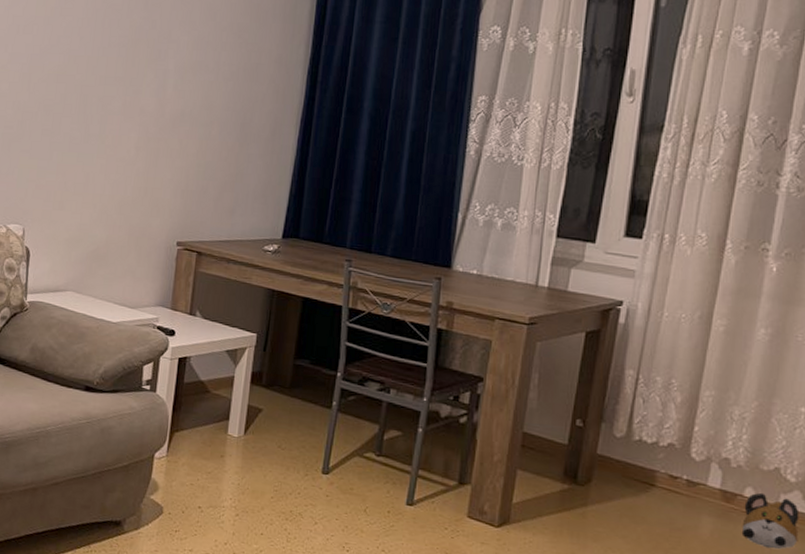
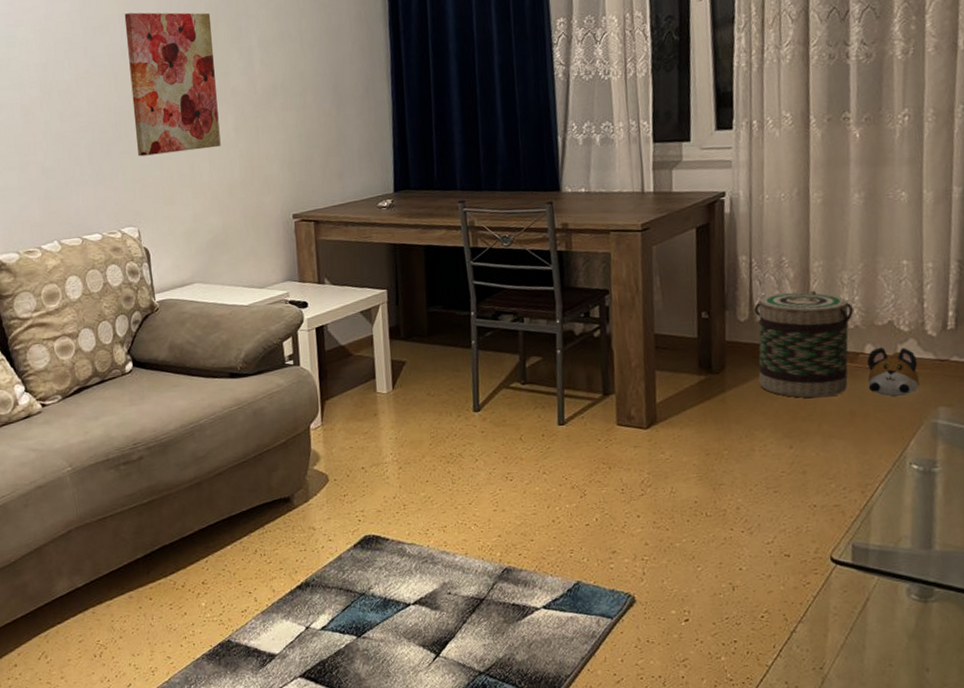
wall art: none [37,17,134,163] -> present [124,12,221,157]
basket: none [625,415,739,534] -> present [754,290,853,398]

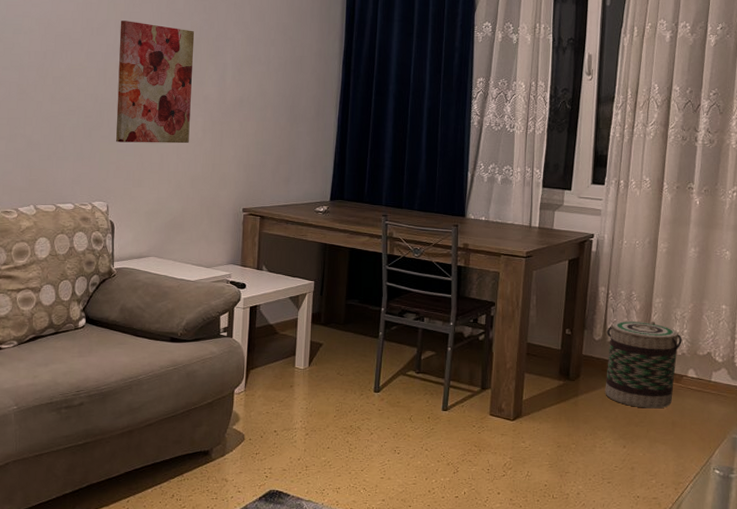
plush toy: present [866,347,920,398] -> none [688,372,727,414]

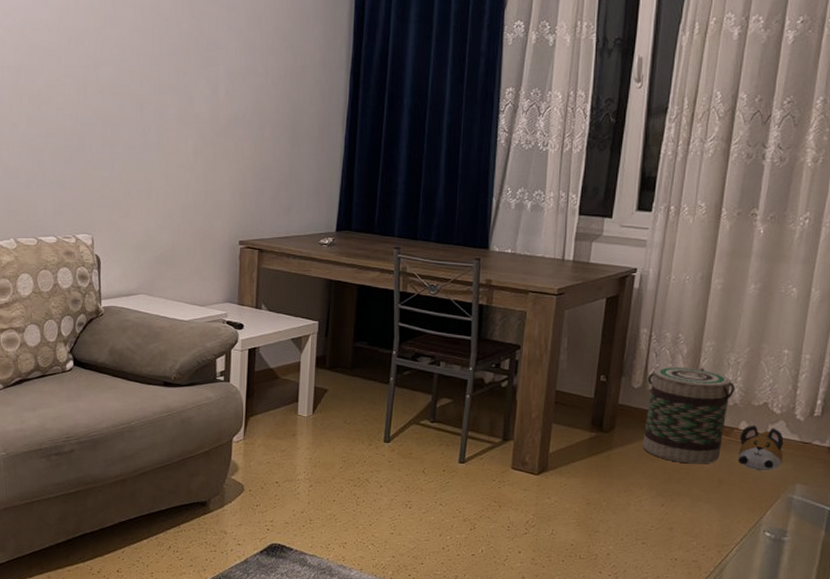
wall art: present [116,21,195,144] -> none [99,29,183,169]
plush toy: none [688,372,727,414] -> present [738,425,784,471]

